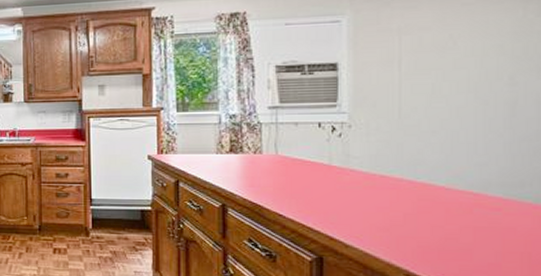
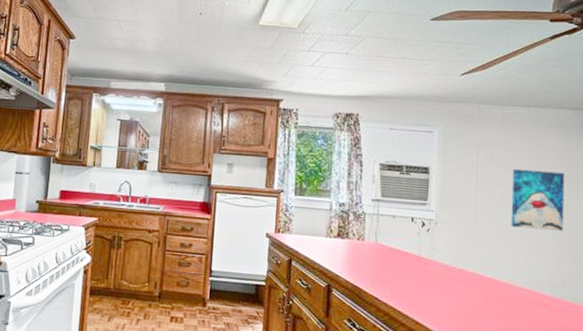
wall art: none [447,49,521,121] -> present [511,168,565,231]

